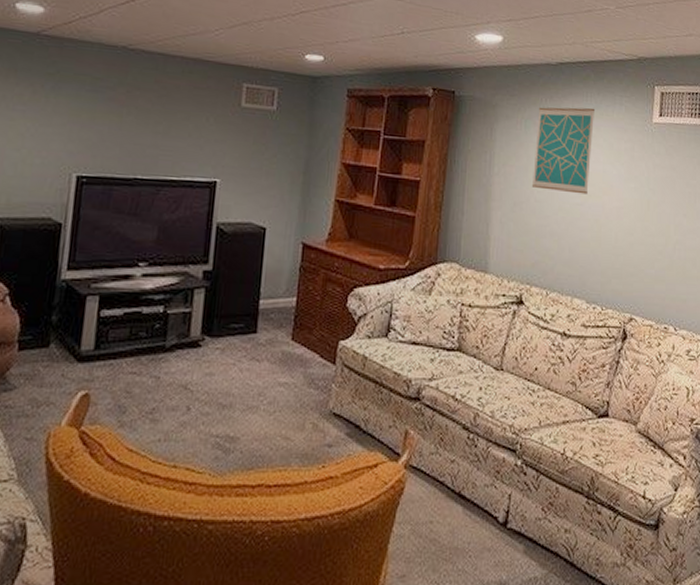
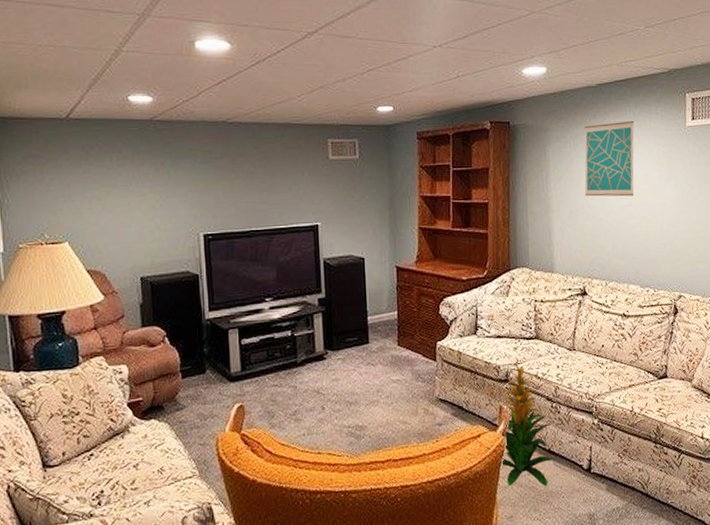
indoor plant: none [393,378,466,541] -> present [491,363,556,487]

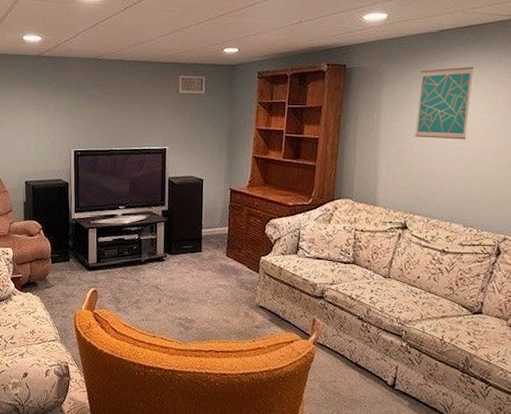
indoor plant: present [491,363,556,487] -> none [304,283,362,395]

